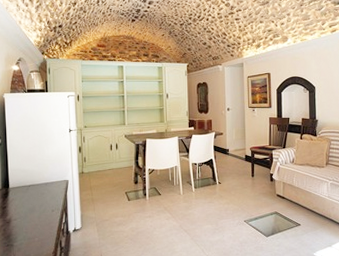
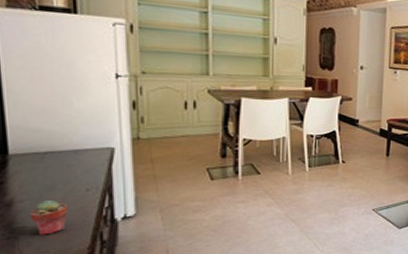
potted succulent: none [19,219,42,243] -> present [28,200,69,235]

